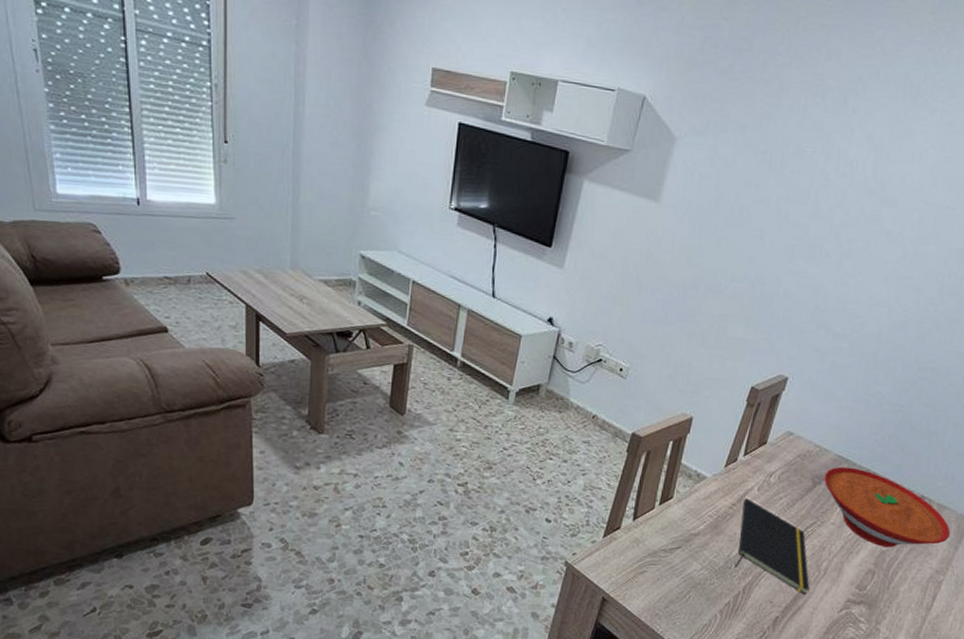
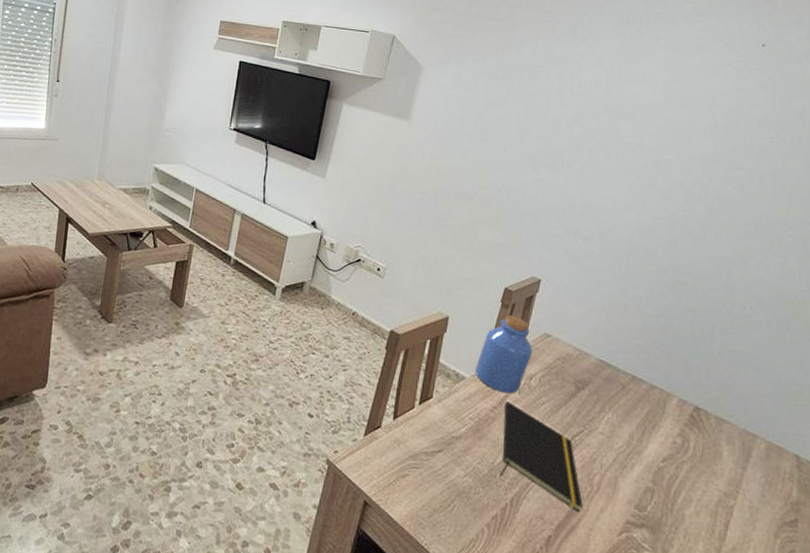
jar: none [716,414,775,491] -> present [475,315,533,394]
bowl: present [824,466,950,548] -> none [587,372,734,464]

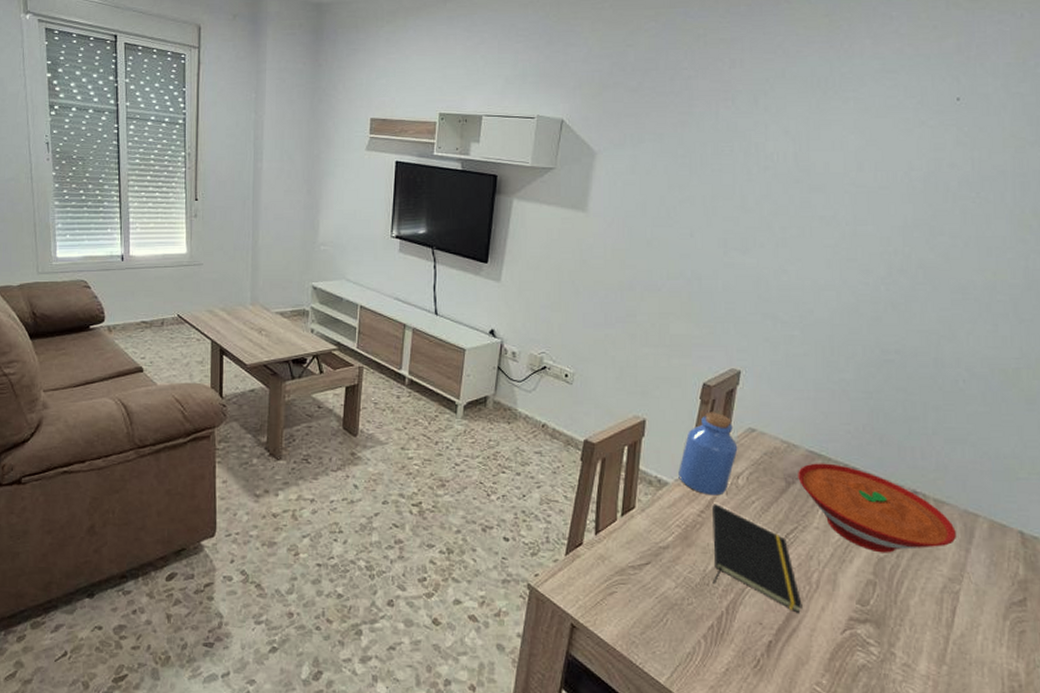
bowl: none [587,372,734,464] -> present [798,463,956,553]

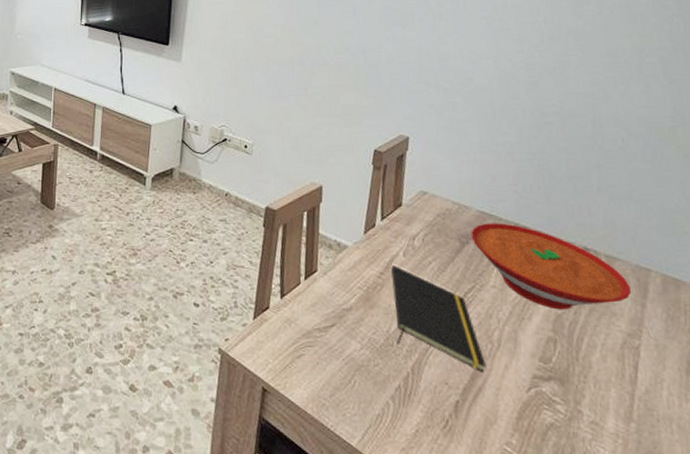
jar: present [678,412,738,496] -> none [356,176,412,257]

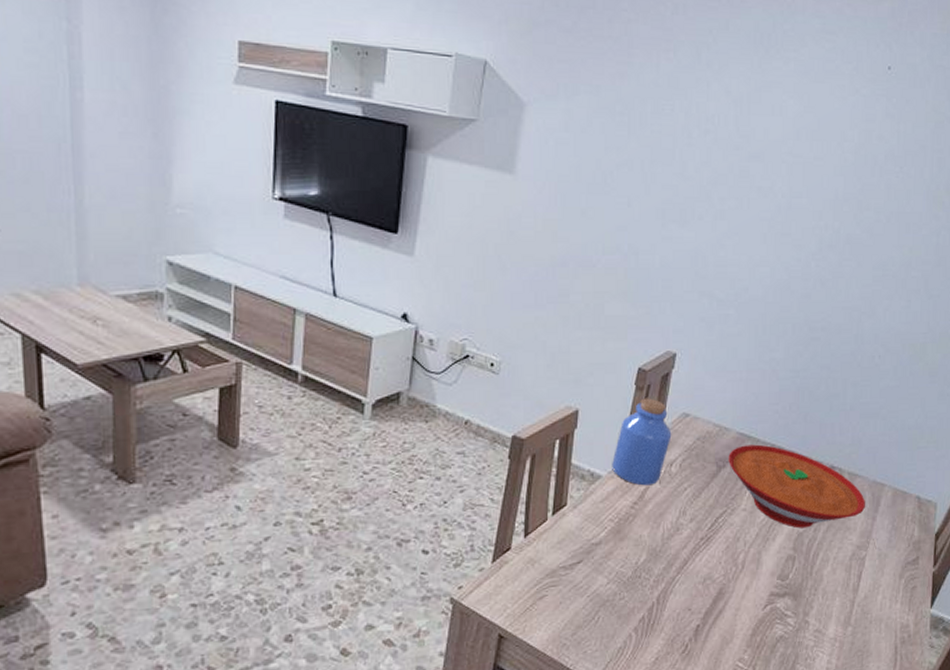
jar: none [356,176,412,257] -> present [612,398,672,486]
notepad: present [391,265,486,372] -> none [644,494,729,595]

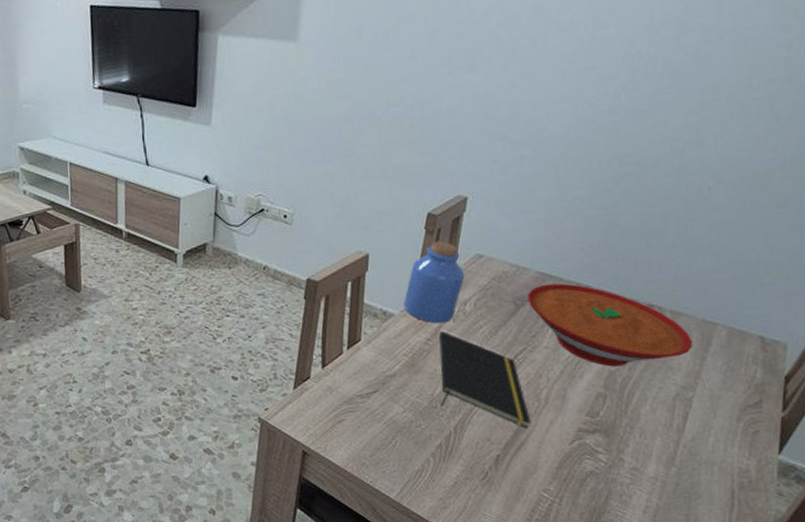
notepad: none [644,494,729,595] -> present [439,331,531,428]

